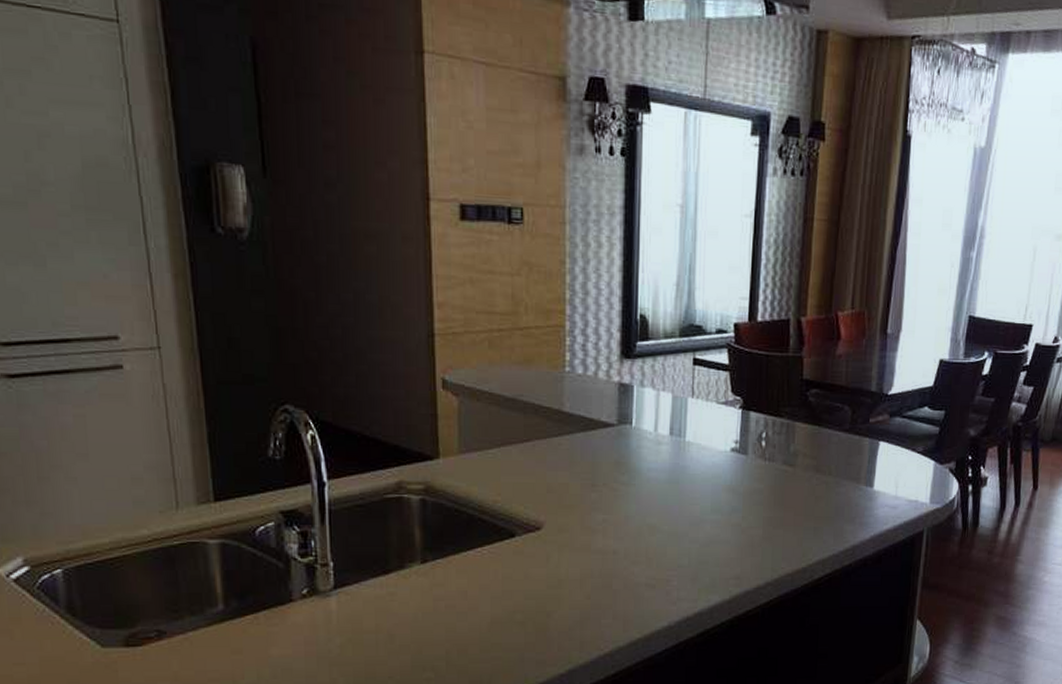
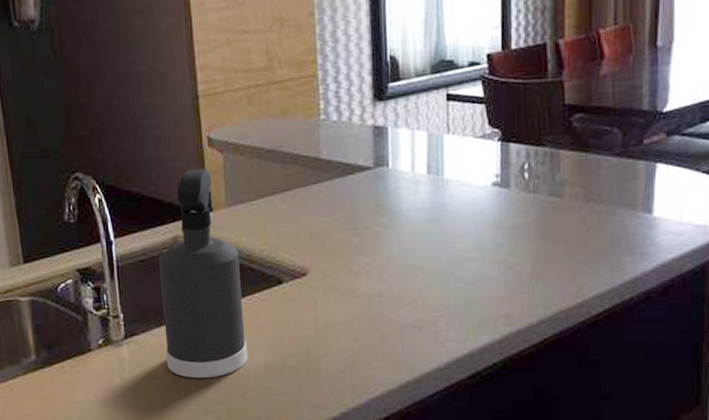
spray bottle: none [378,411,473,634] -> present [158,168,248,379]

